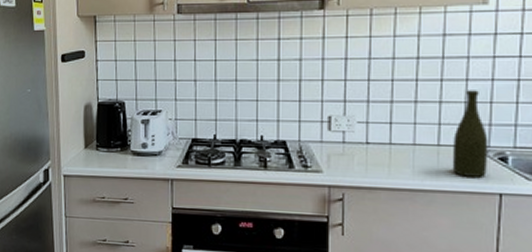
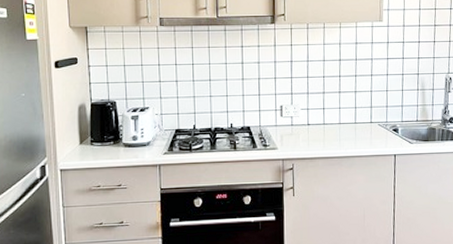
bottle: present [452,90,488,177] -> none [364,82,387,144]

